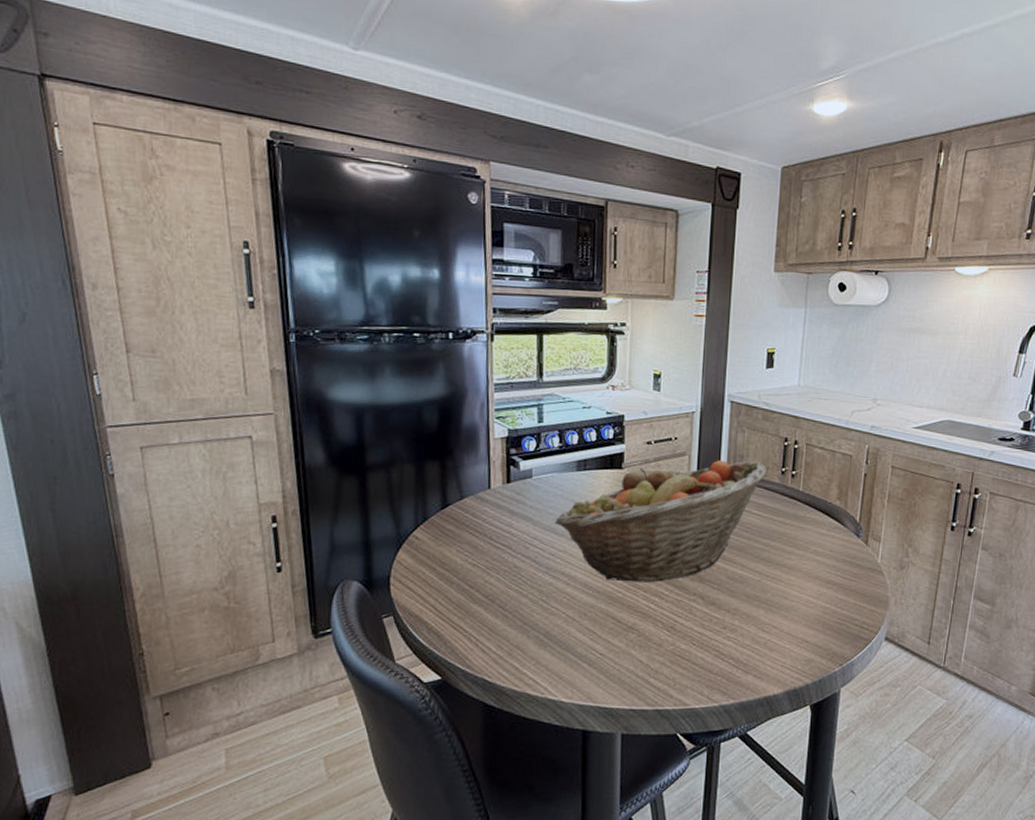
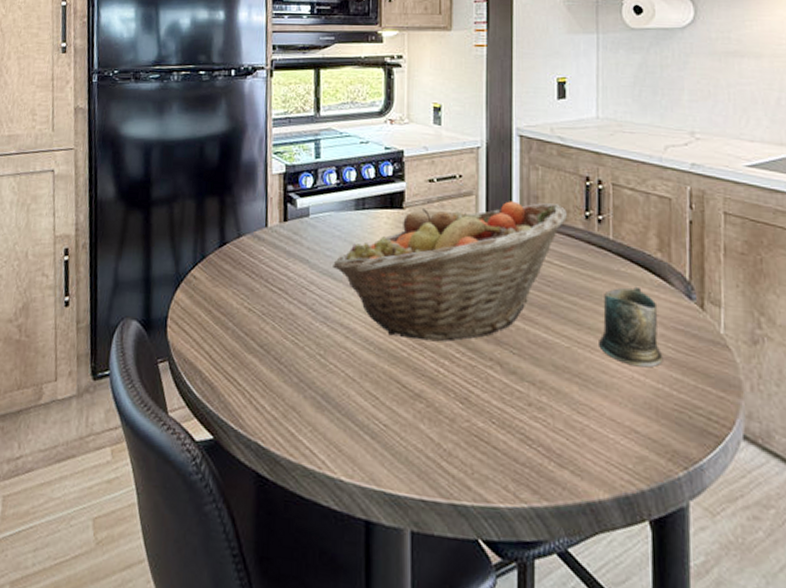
mug: none [784,528,833,592] -> present [599,286,664,368]

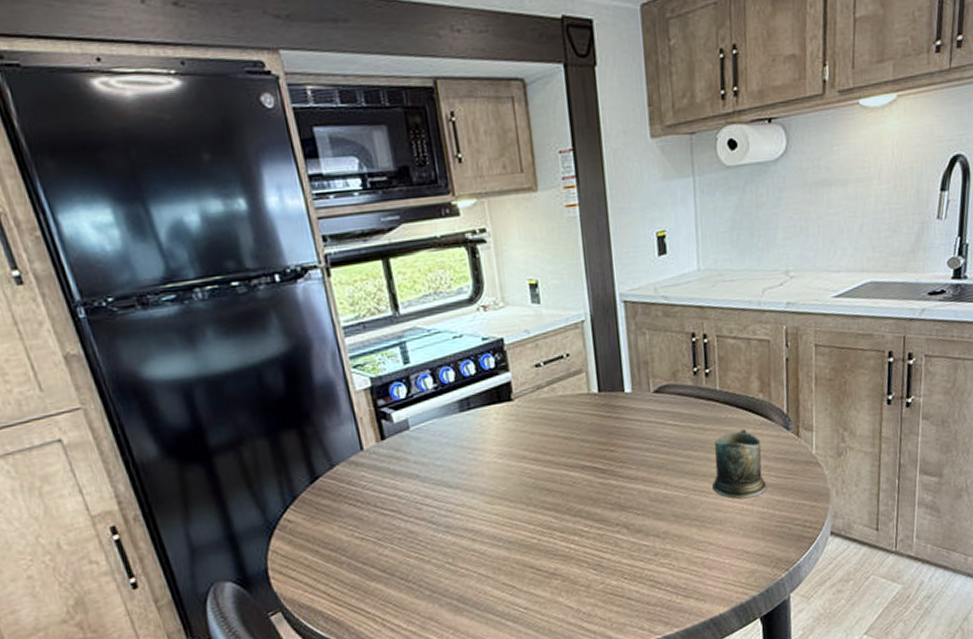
fruit basket: present [333,201,567,342] -> none [446,365,677,528]

